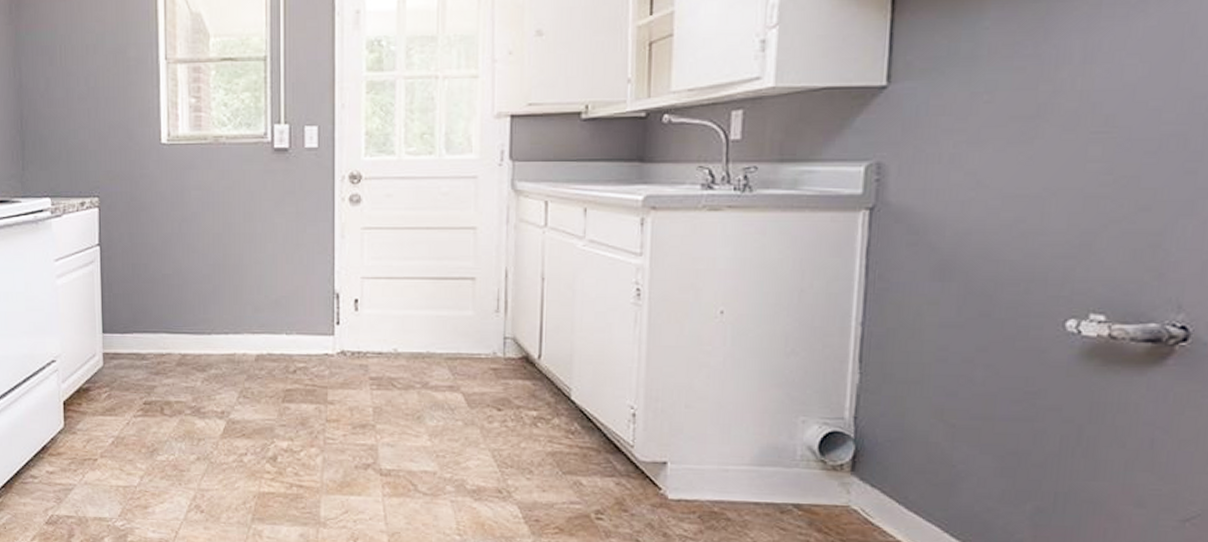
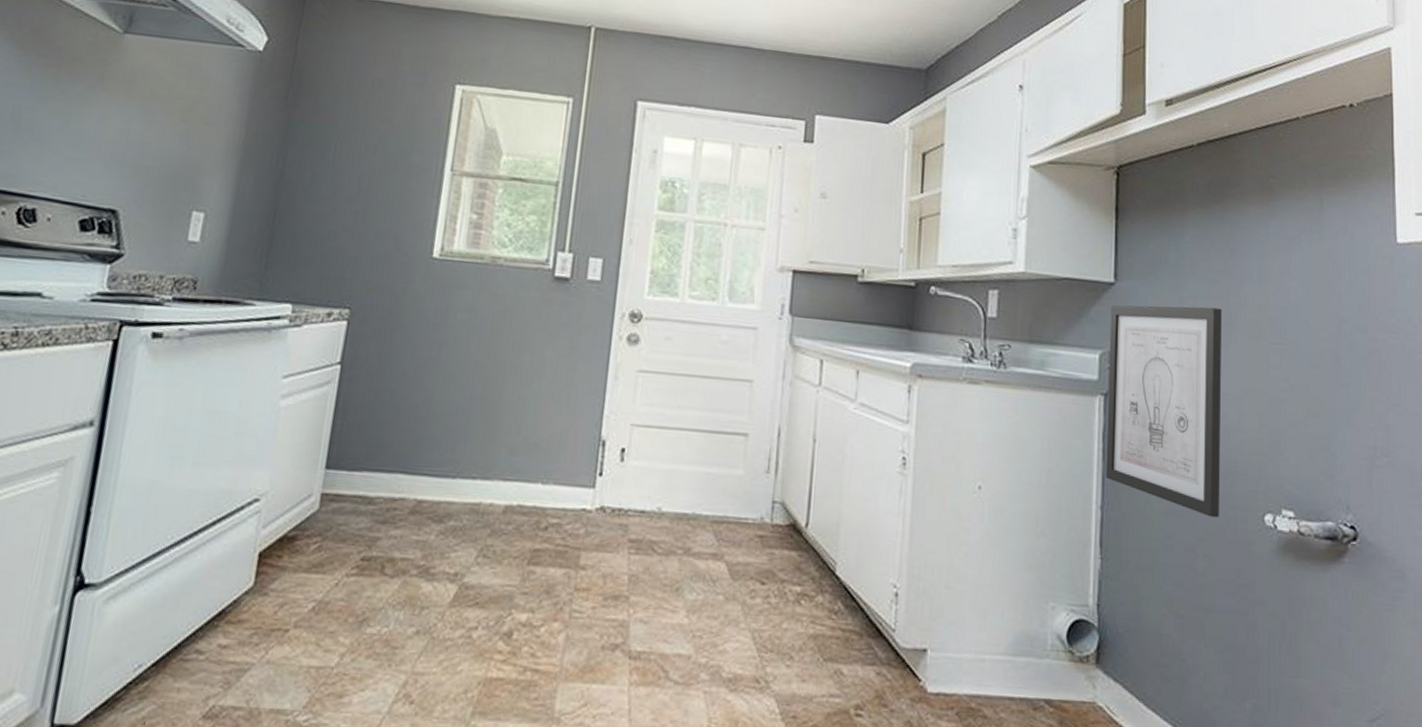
wall art: none [868,100,1027,327] -> present [1105,305,1222,518]

